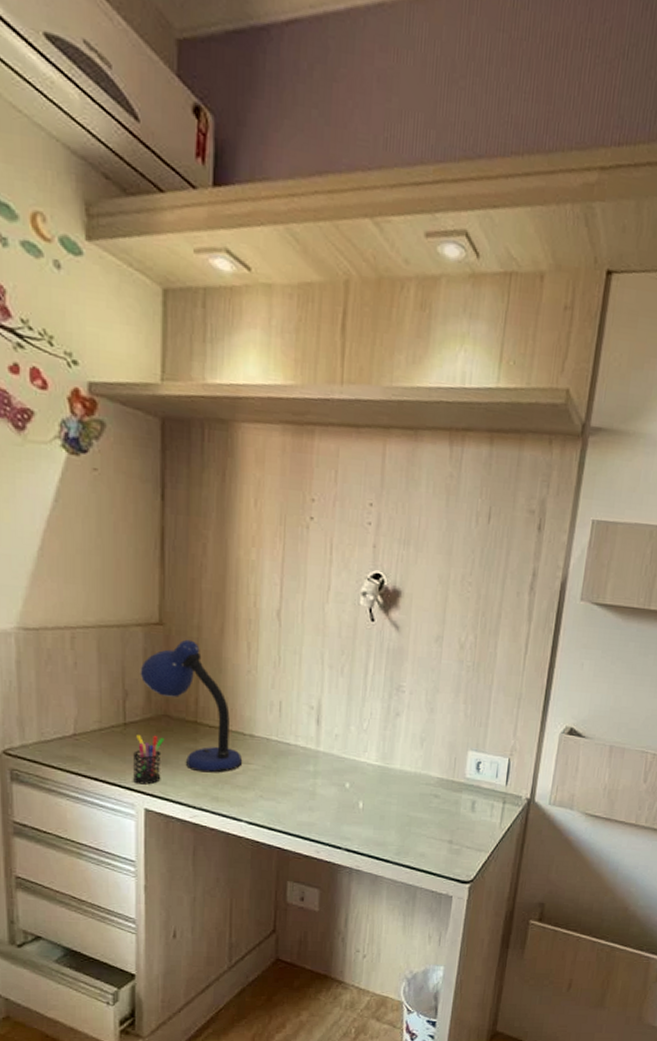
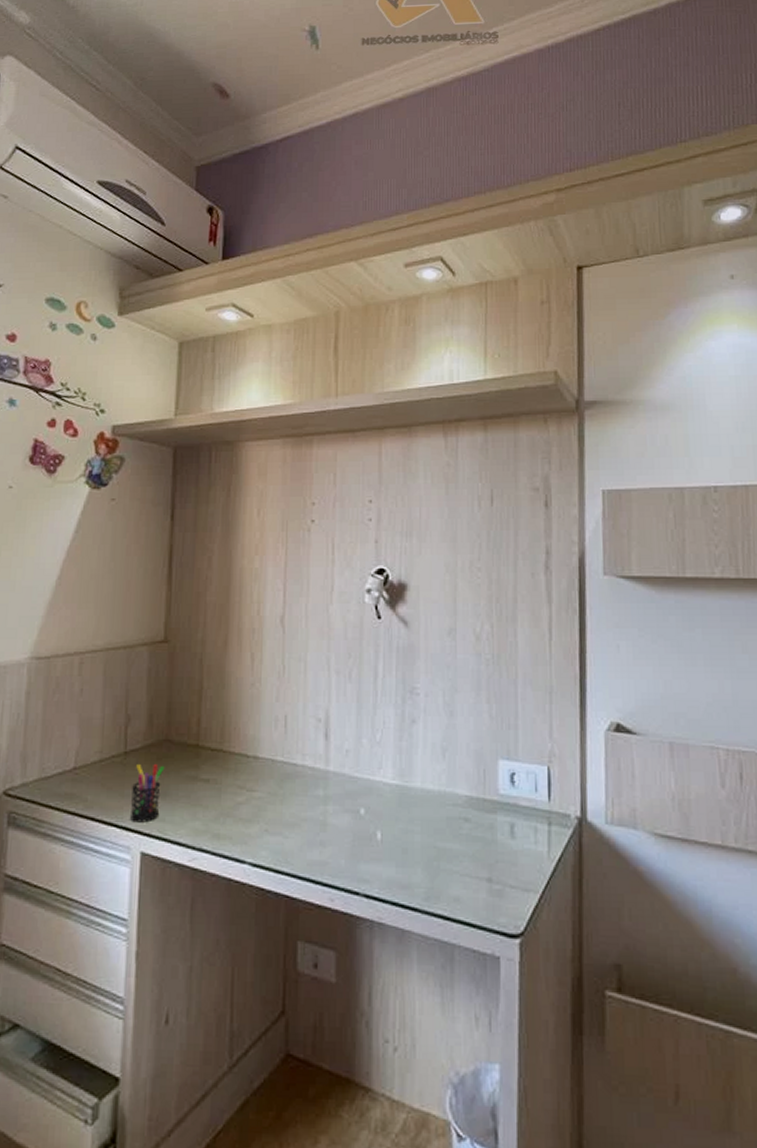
desk lamp: present [140,639,243,773] -> none [143,655,246,804]

